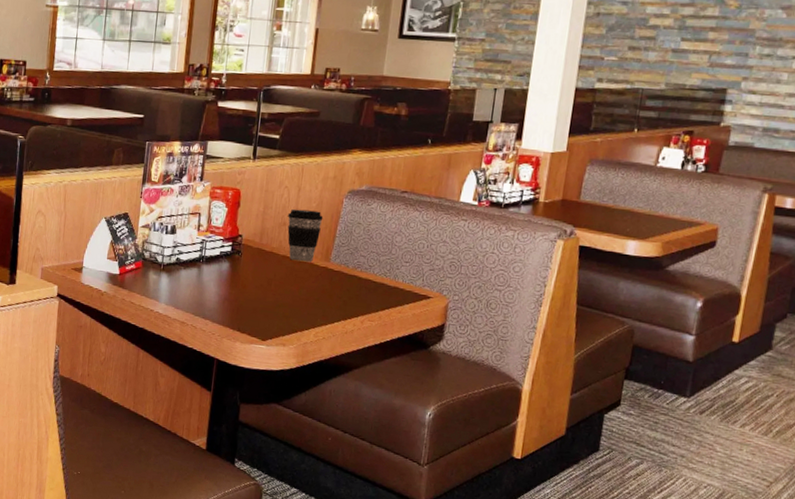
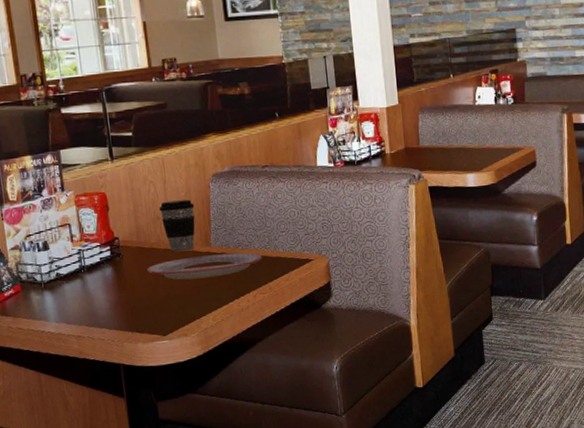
plate: none [262,267,380,294] -> present [147,253,263,280]

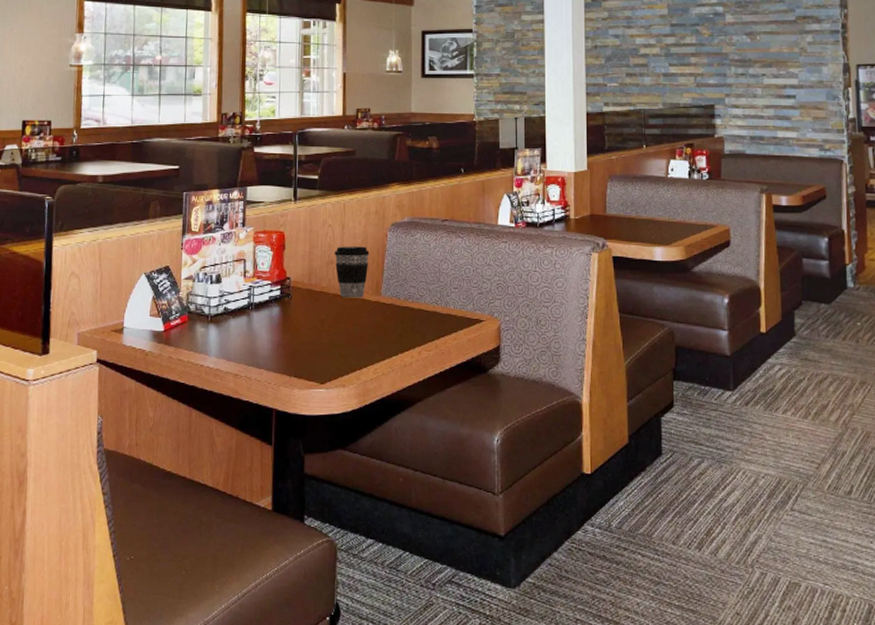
plate: present [147,253,263,280] -> none [314,305,432,328]

